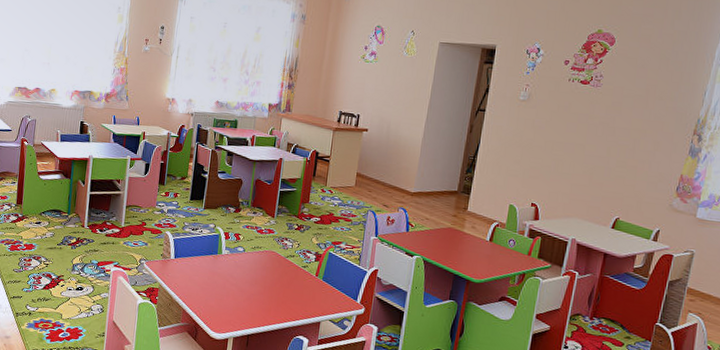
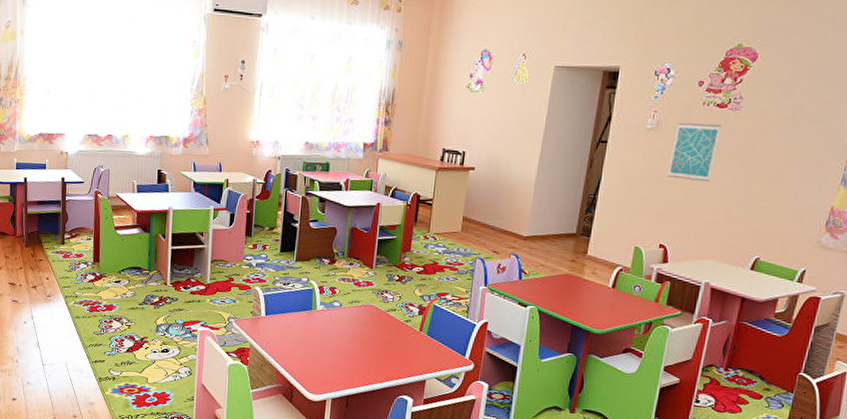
wall art: none [538,95,585,149] -> present [667,122,722,182]

